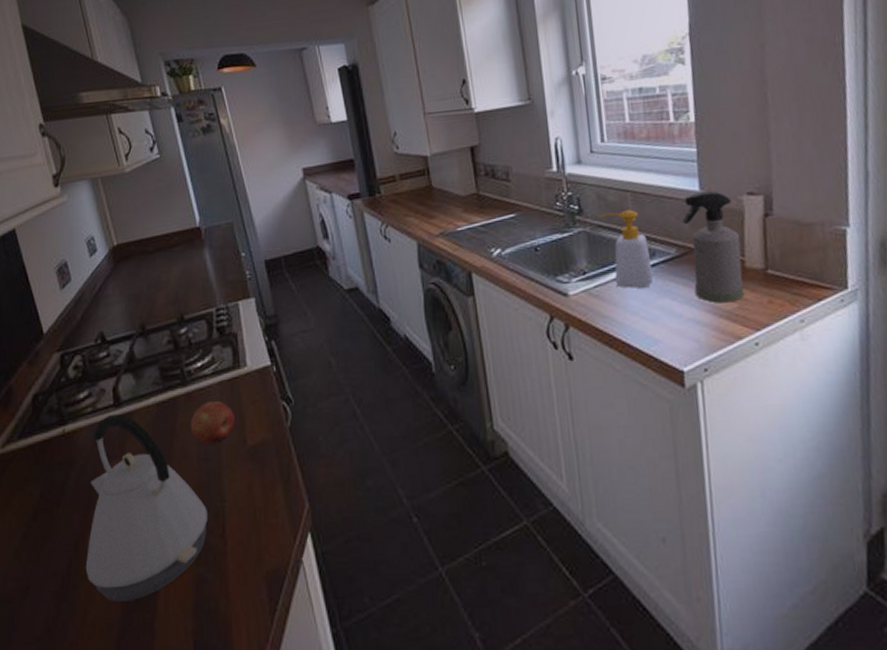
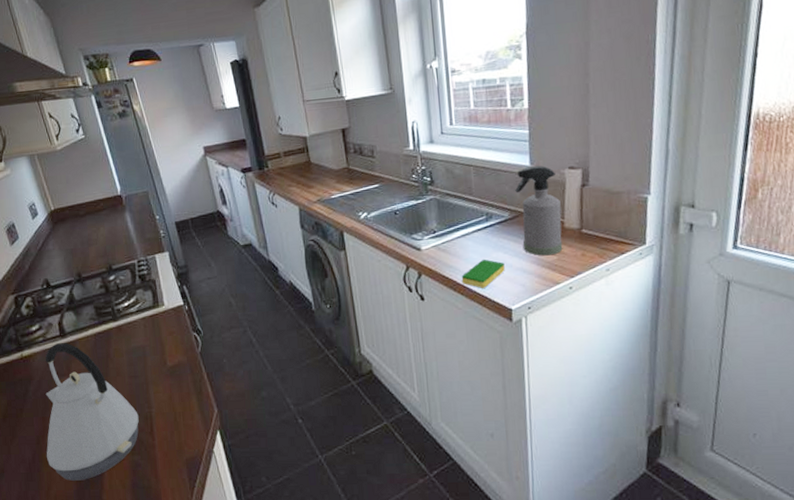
apple: present [190,400,235,444] -> none [121,332,157,365]
soap bottle: present [597,209,654,289] -> none [446,180,490,244]
dish sponge: none [619,306,673,344] -> present [461,259,505,288]

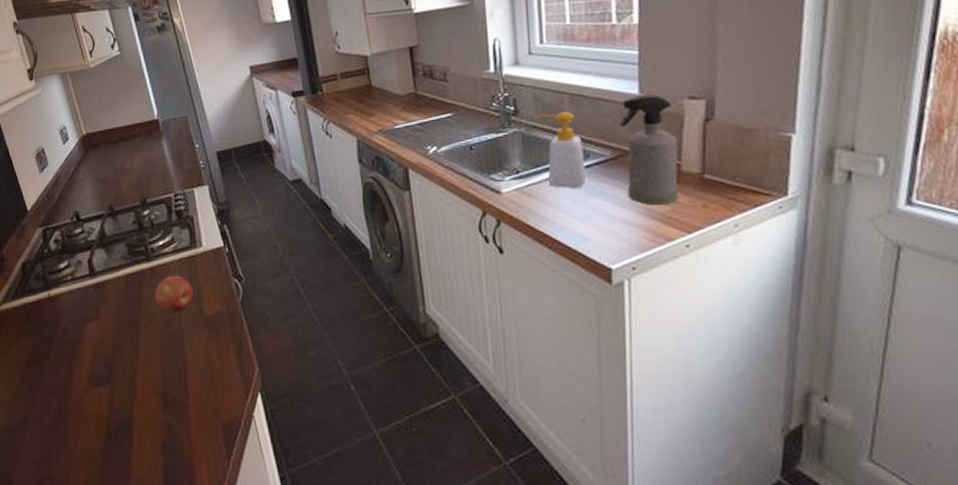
kettle: present [45,343,139,481] -> none [72,283,172,438]
apple: none [121,332,157,365] -> present [154,275,193,312]
soap bottle: none [446,180,490,244] -> present [533,111,587,188]
dish sponge: present [461,259,505,288] -> none [549,206,604,242]

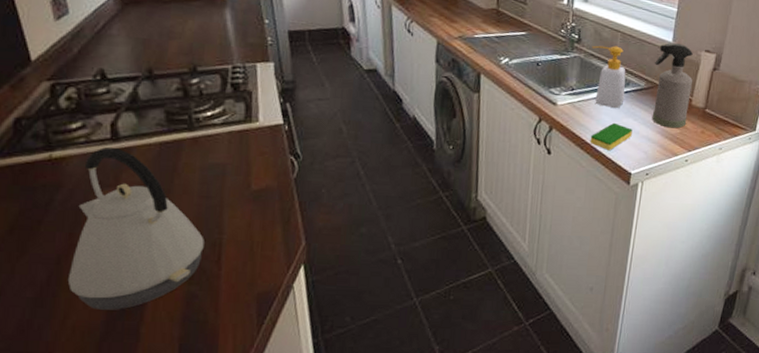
kettle: none [72,283,172,438] -> present [67,147,204,310]
apple: present [154,275,193,312] -> none [193,147,241,185]
dish sponge: none [549,206,604,242] -> present [590,122,633,150]

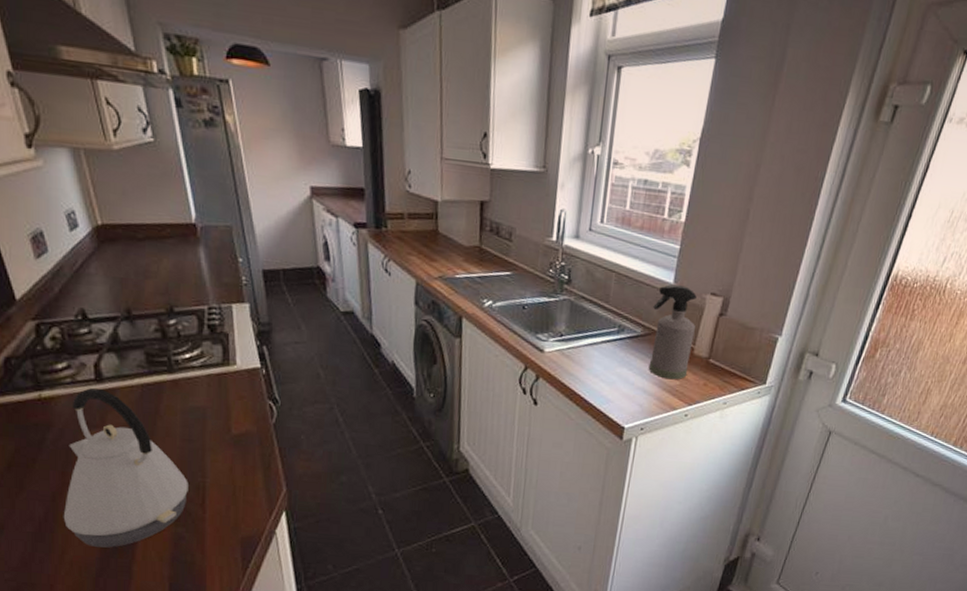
dish sponge: present [590,122,633,150] -> none [579,372,627,402]
soap bottle: present [592,45,626,108] -> none [583,287,621,356]

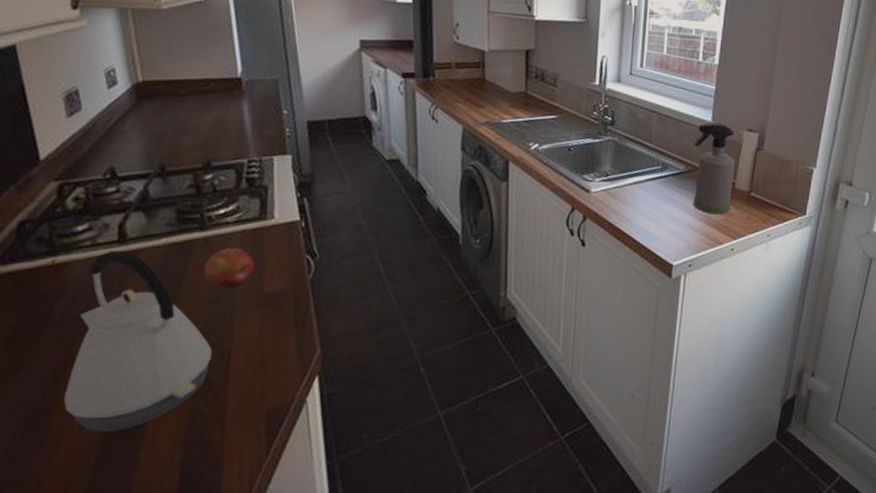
apple: none [175,390,221,428] -> present [203,247,254,288]

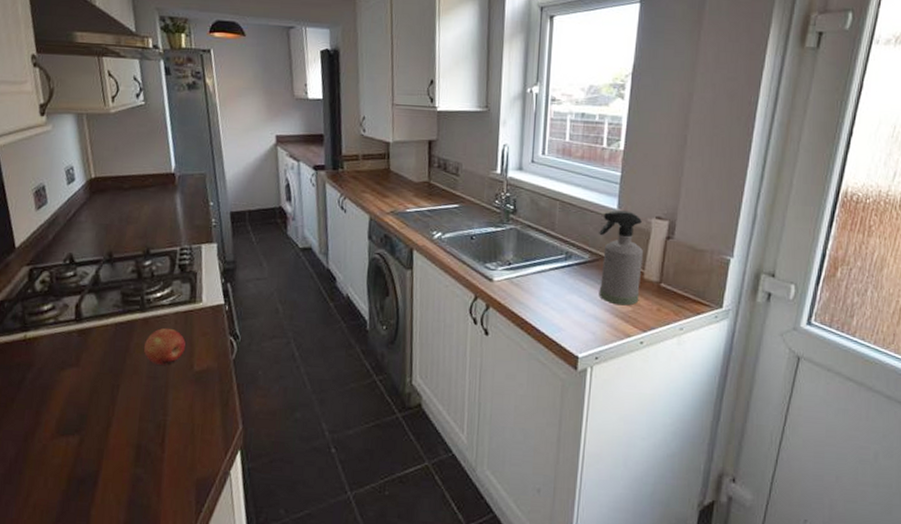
kettle: present [63,251,212,432] -> none [32,328,151,490]

